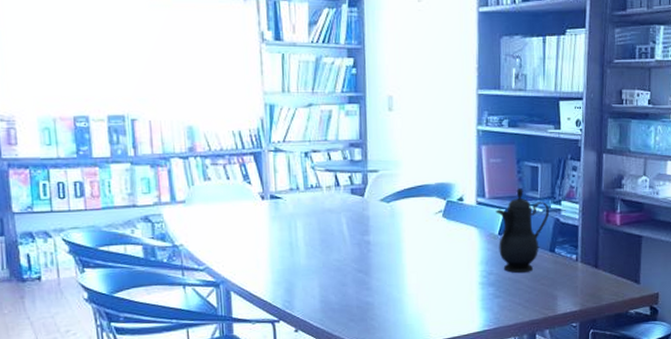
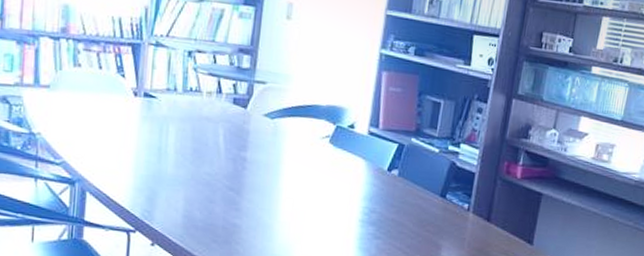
coffeepot: present [495,188,550,273] -> none [385,123,447,216]

